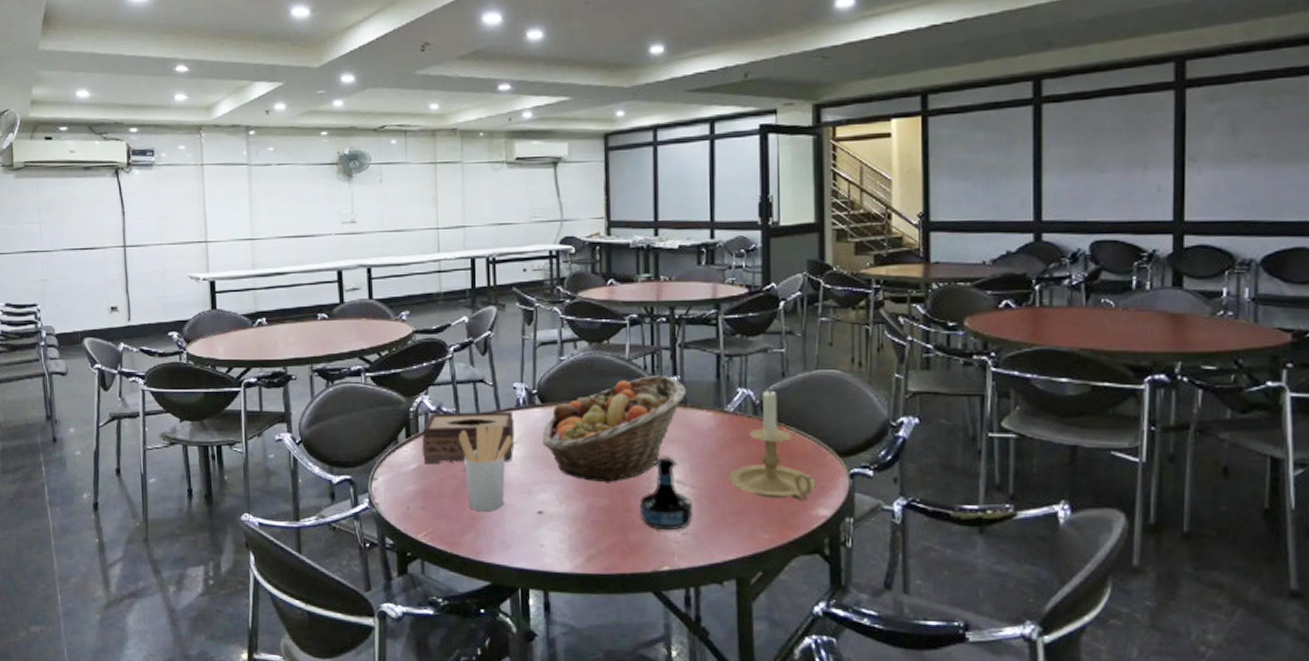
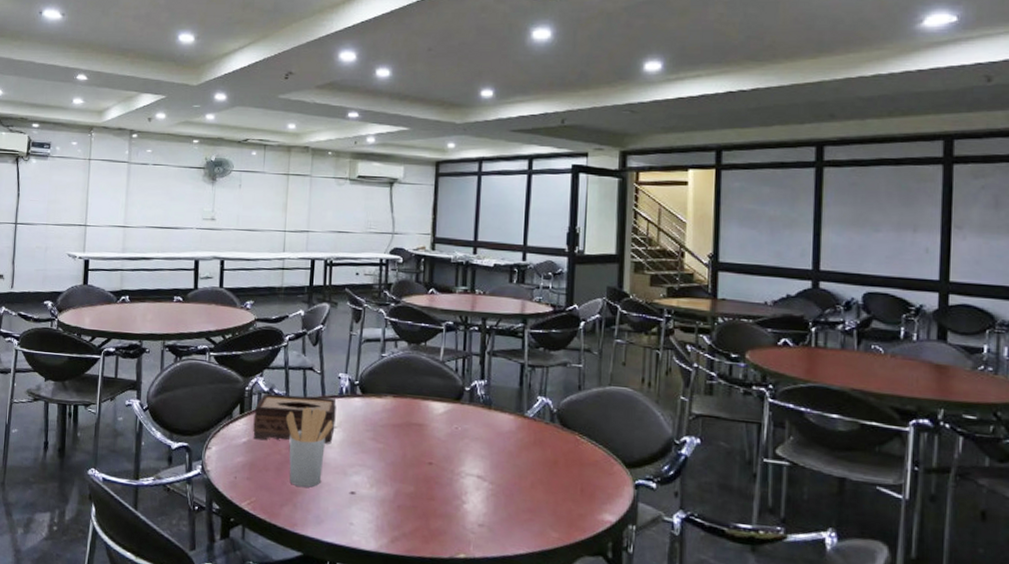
fruit basket: present [542,374,686,483] -> none [360,377,492,472]
tequila bottle: present [639,456,693,531] -> none [441,451,491,522]
candle holder: present [729,387,816,501] -> none [525,397,604,506]

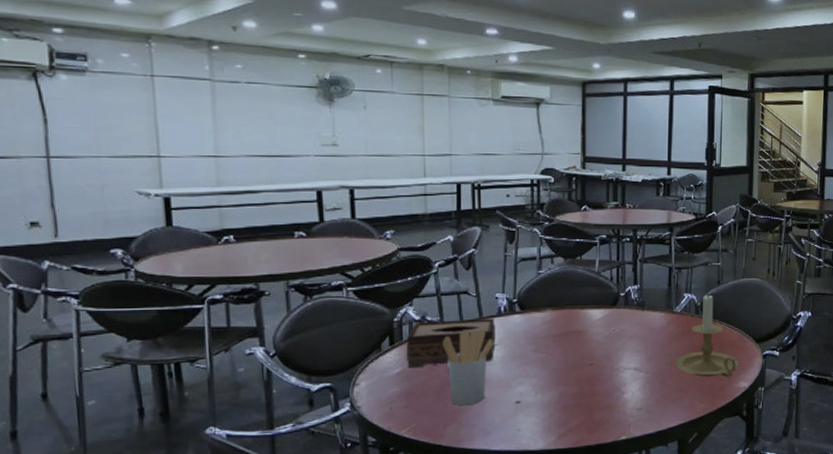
candle holder: none [525,397,604,506] -> present [675,292,739,378]

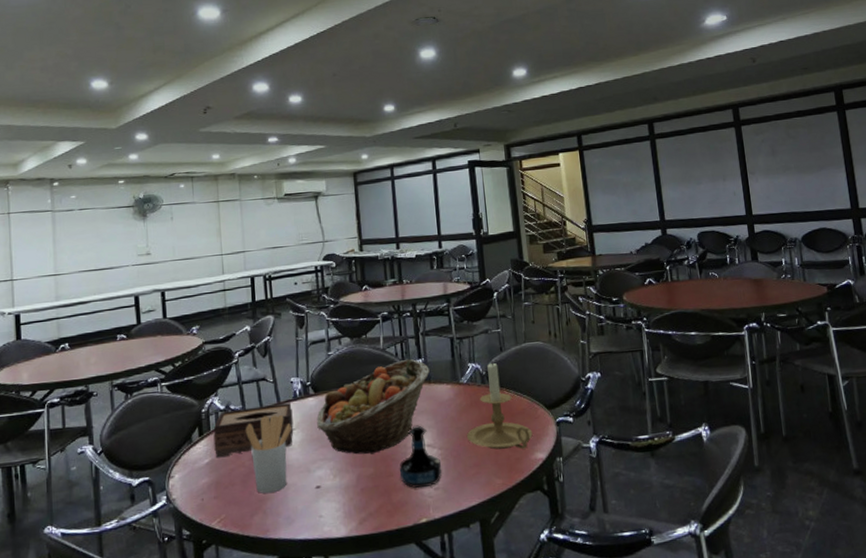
fruit basket: none [521,284,644,374] -> present [317,358,430,455]
tequila bottle: none [603,349,647,409] -> present [399,425,442,489]

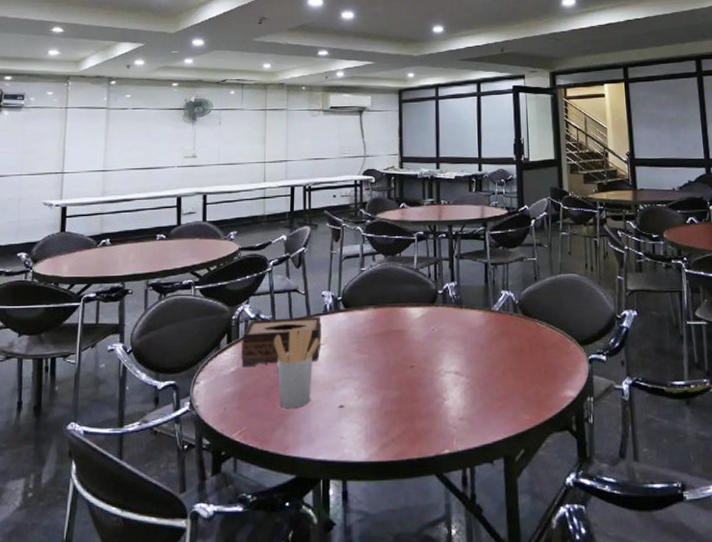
fruit basket: present [317,358,430,455] -> none [345,281,462,377]
tequila bottle: present [399,425,442,489] -> none [424,350,469,417]
candle holder: present [467,360,533,450] -> none [496,289,564,385]

